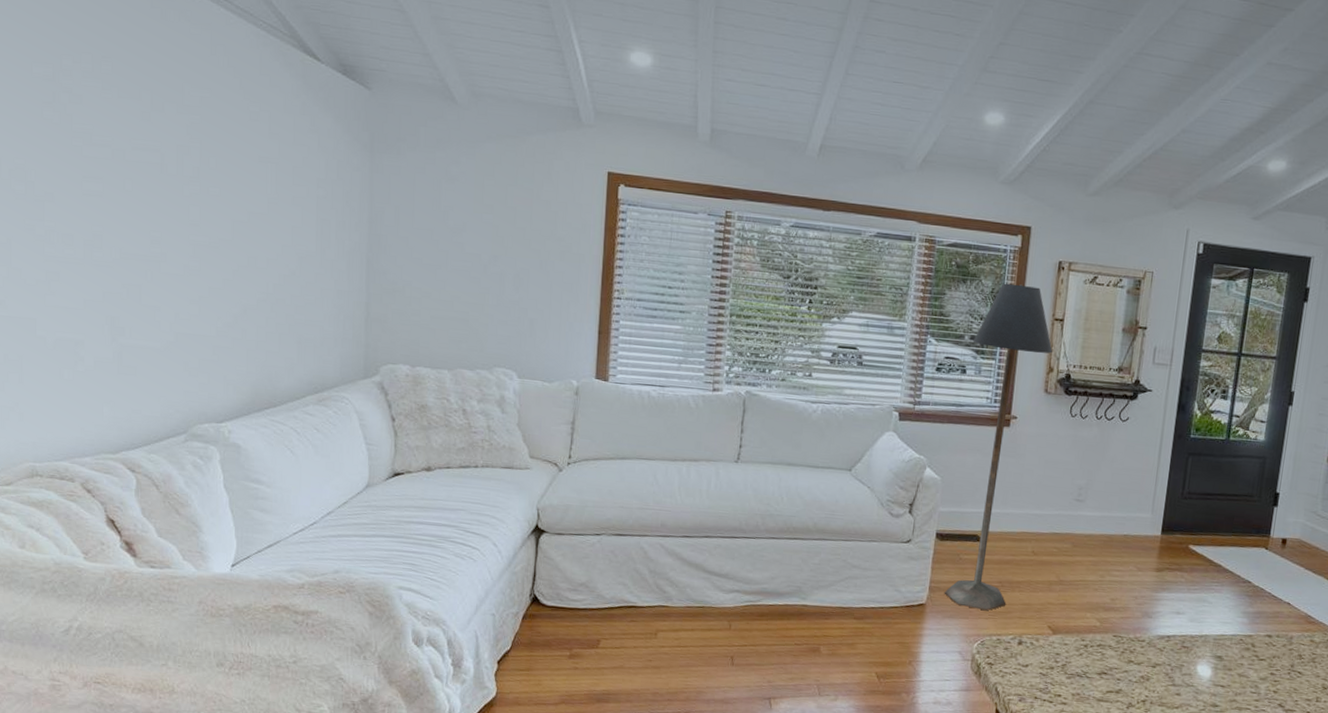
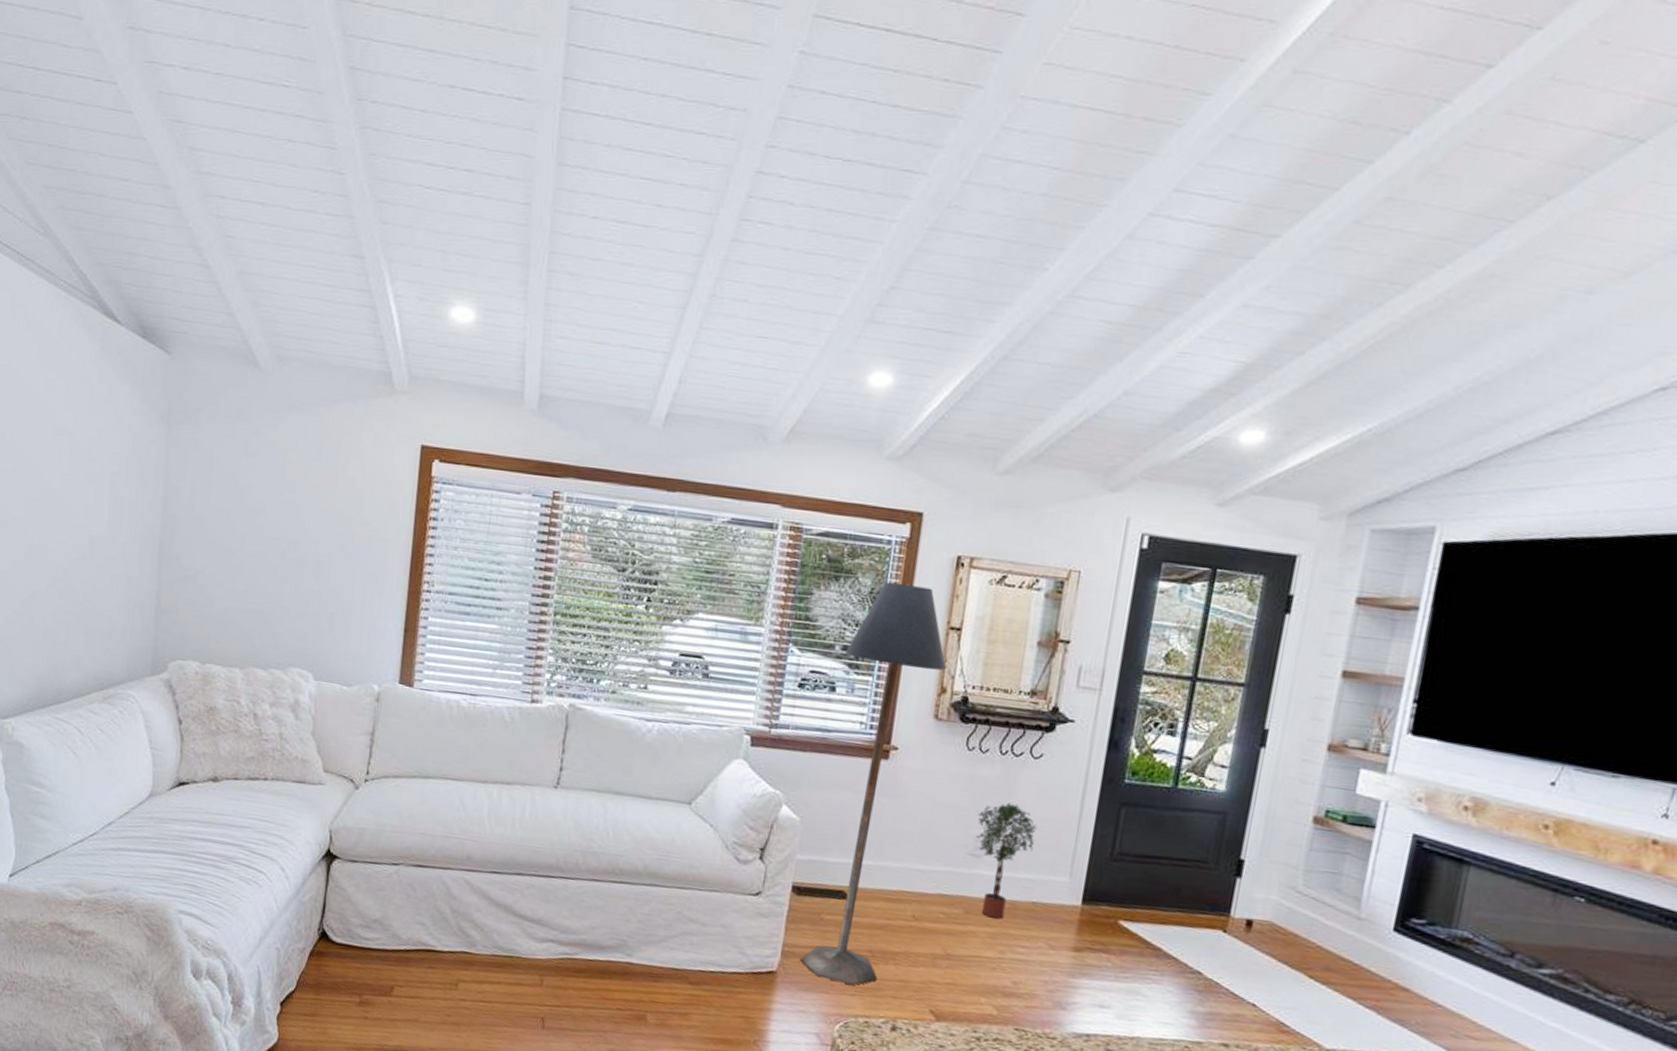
potted tree: none [1080,457,1126,550] -> present [976,802,1038,919]

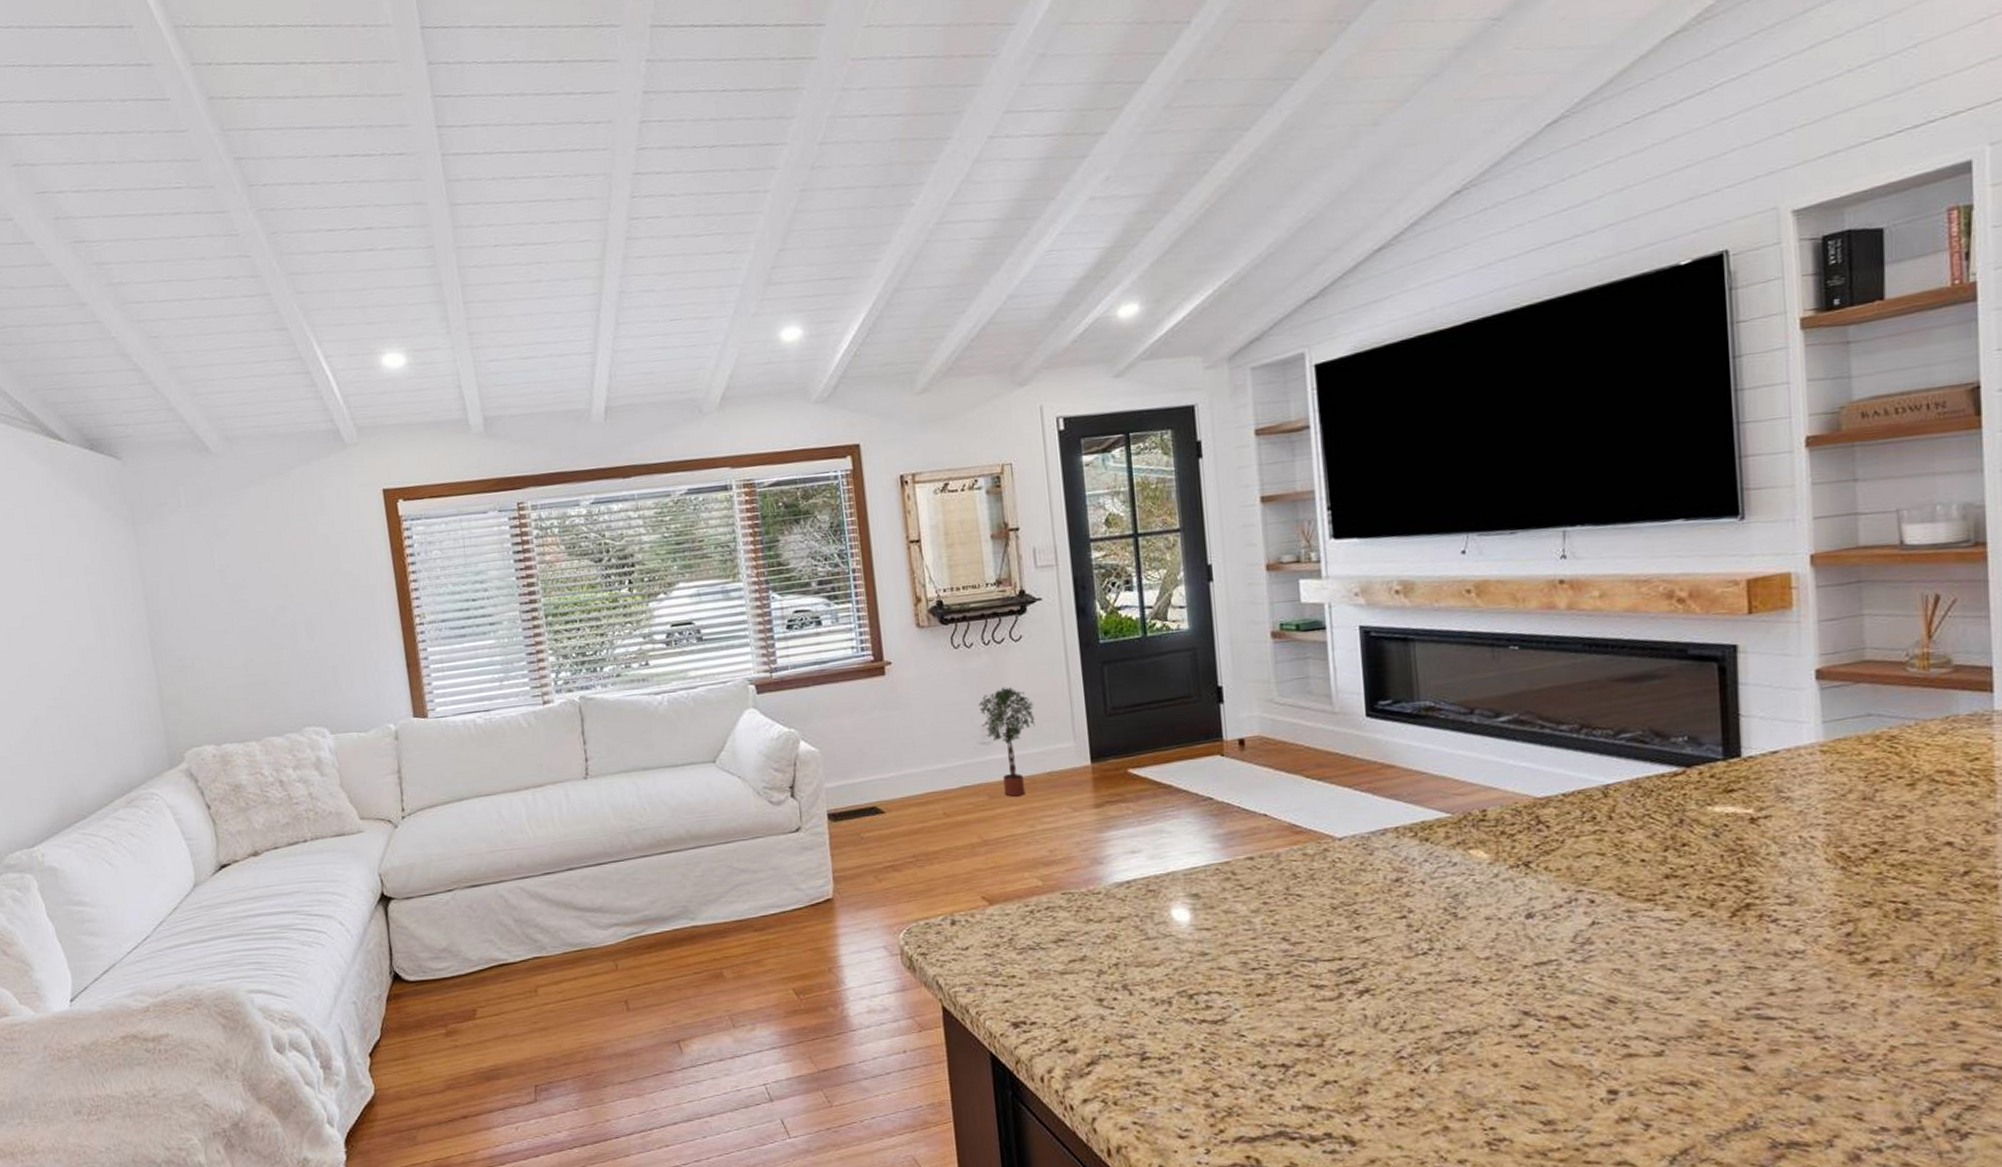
floor lamp: present [799,581,946,986] -> none [821,509,927,893]

